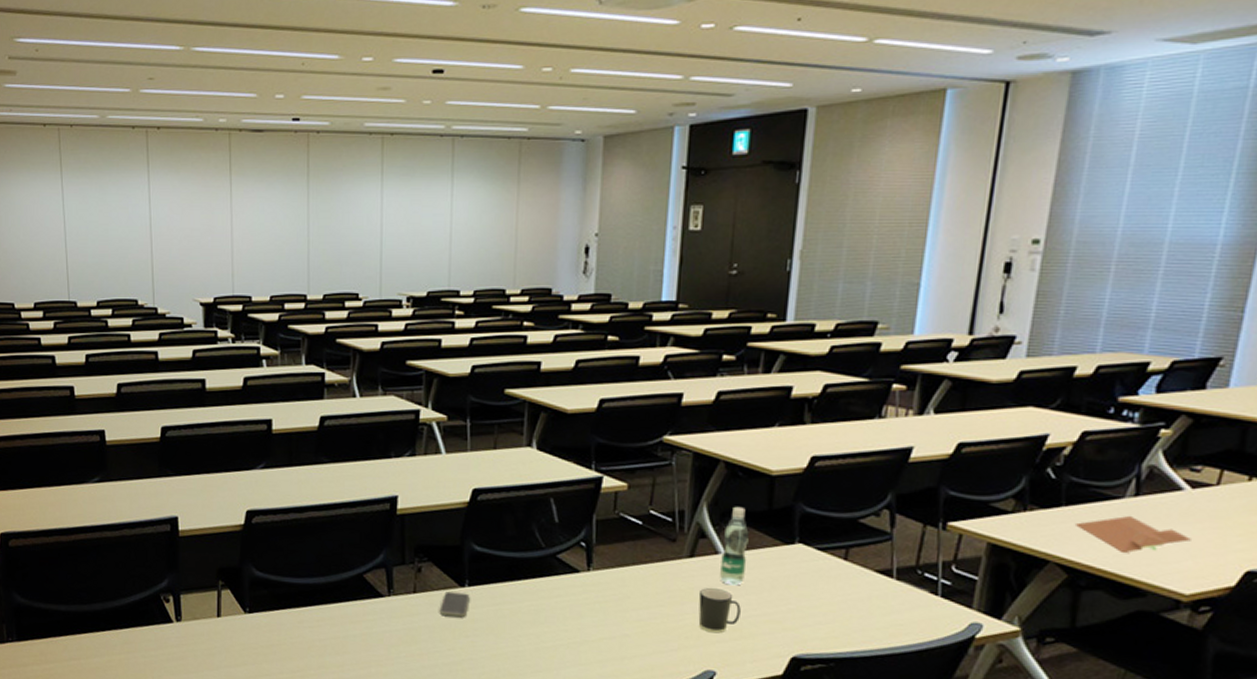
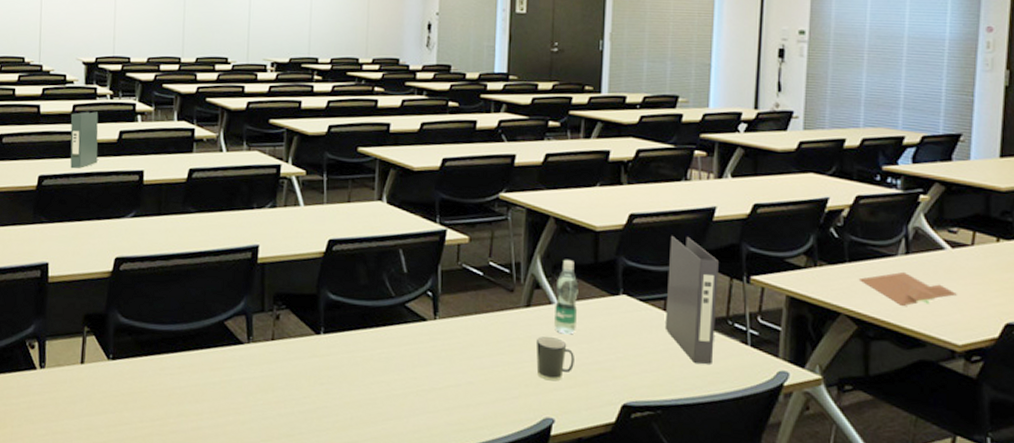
binder: none [191,357,223,418] -> present [70,111,99,168]
mobile phone: present [439,591,470,617] -> none [296,339,325,364]
binder: none [844,479,912,616] -> present [664,235,719,364]

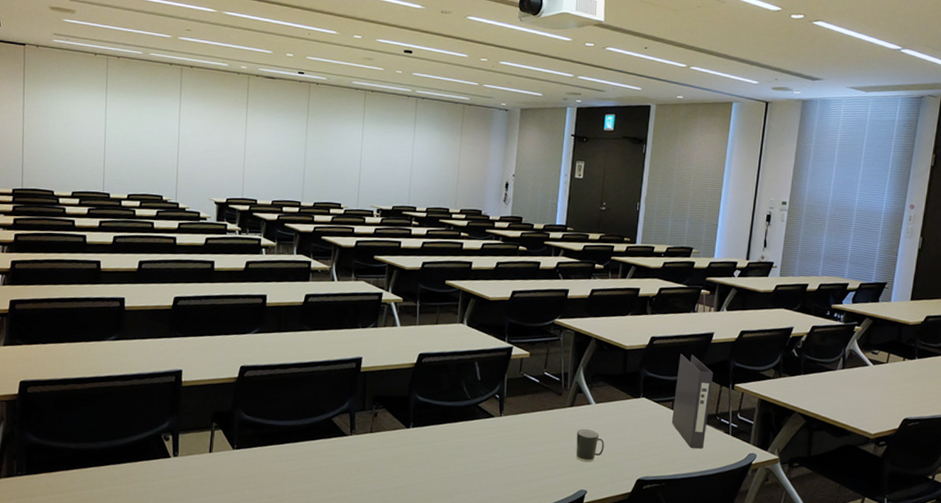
binder: present [70,111,99,168] -> none [202,244,228,292]
bottle: present [554,259,579,335] -> none [591,370,611,428]
papers: present [860,271,957,306] -> none [810,381,874,406]

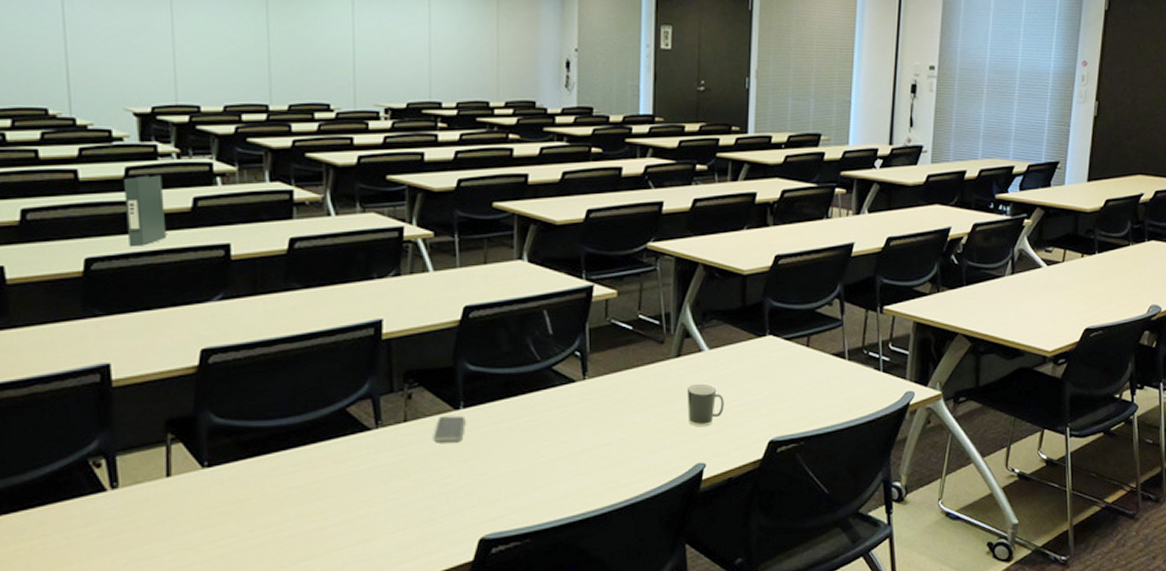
binder: none [202,244,228,292] -> present [123,175,166,246]
mobile phone: none [389,432,413,451] -> present [433,416,465,442]
binder: present [671,353,713,449] -> none [807,273,856,393]

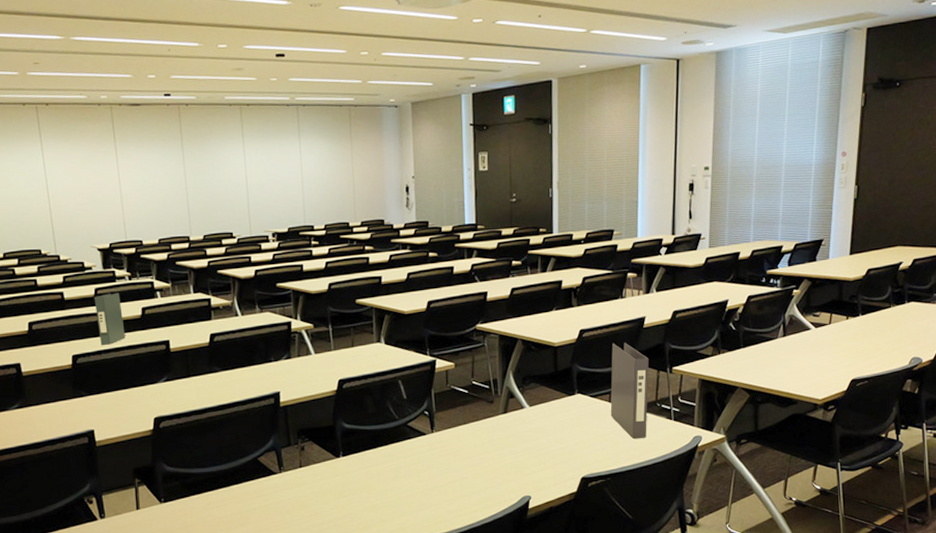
mobile phone: present [433,416,465,442] -> none [322,462,345,482]
mug: present [686,383,724,427] -> none [513,433,544,468]
binder: none [807,273,856,393] -> present [610,342,649,439]

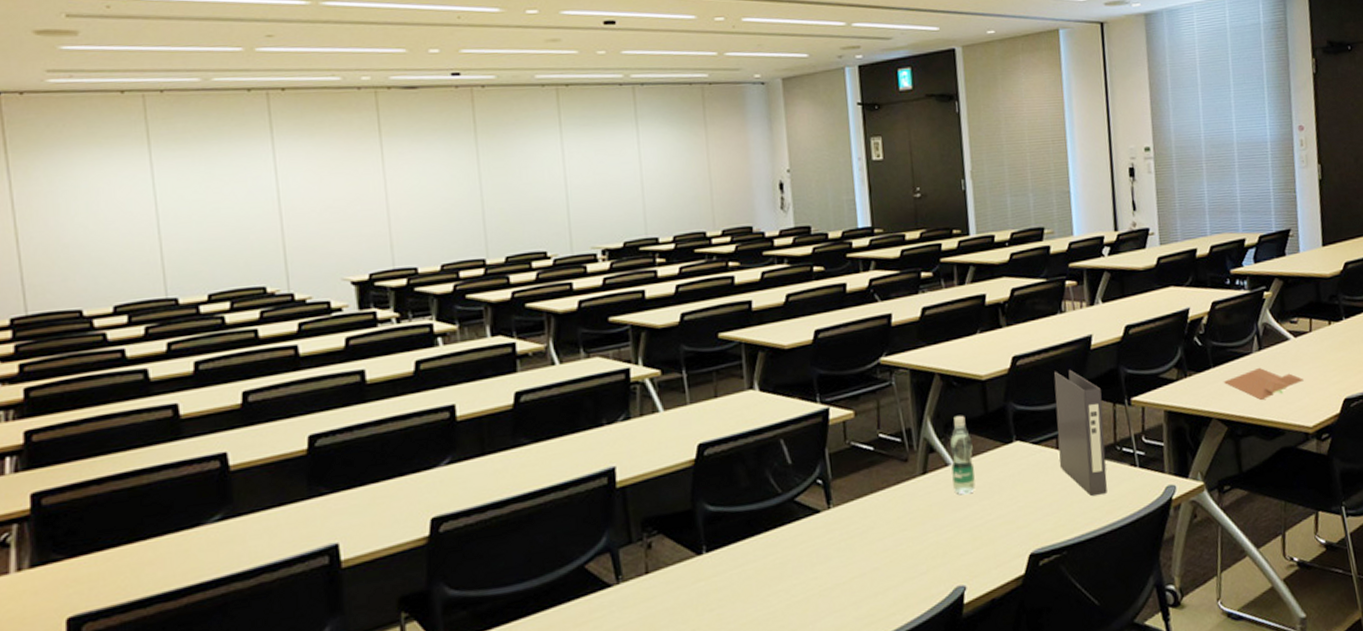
binder: present [94,293,126,345] -> none [344,342,390,418]
bottle: none [526,371,544,431] -> present [949,415,975,495]
papers: none [751,350,819,375] -> present [1224,367,1304,400]

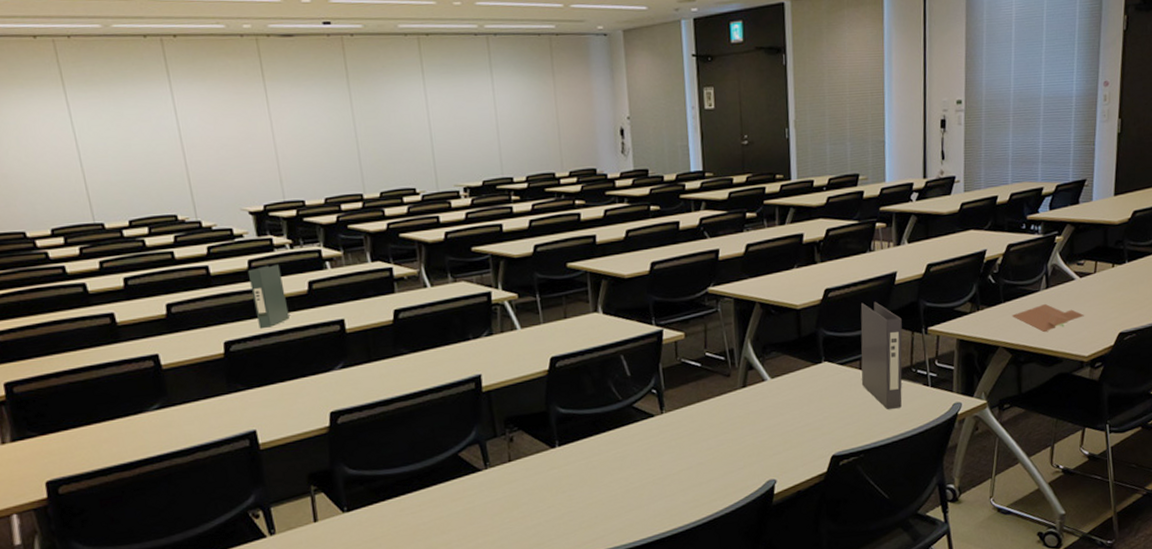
binder: none [344,342,390,418] -> present [247,264,290,328]
bottle: present [949,415,975,495] -> none [766,338,788,406]

